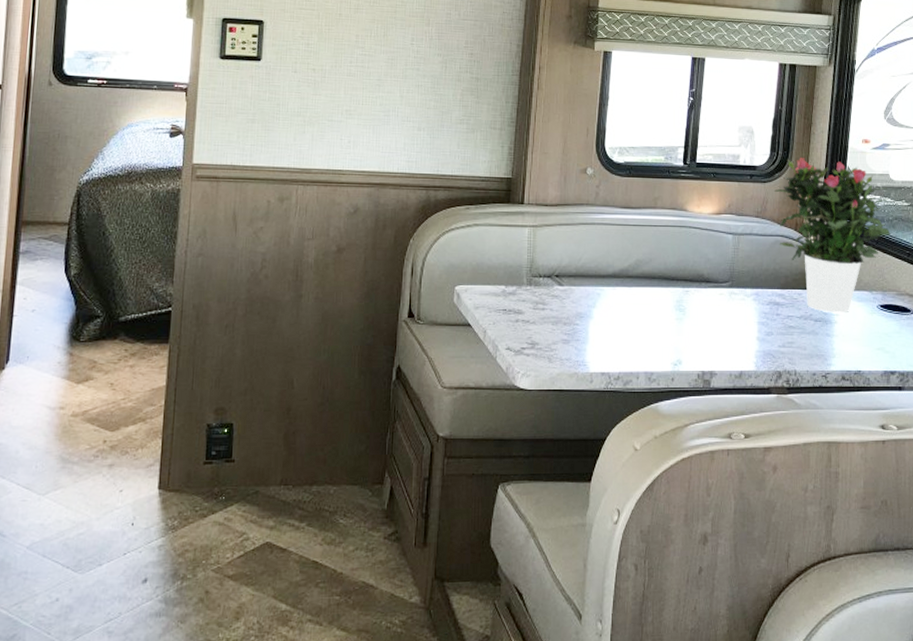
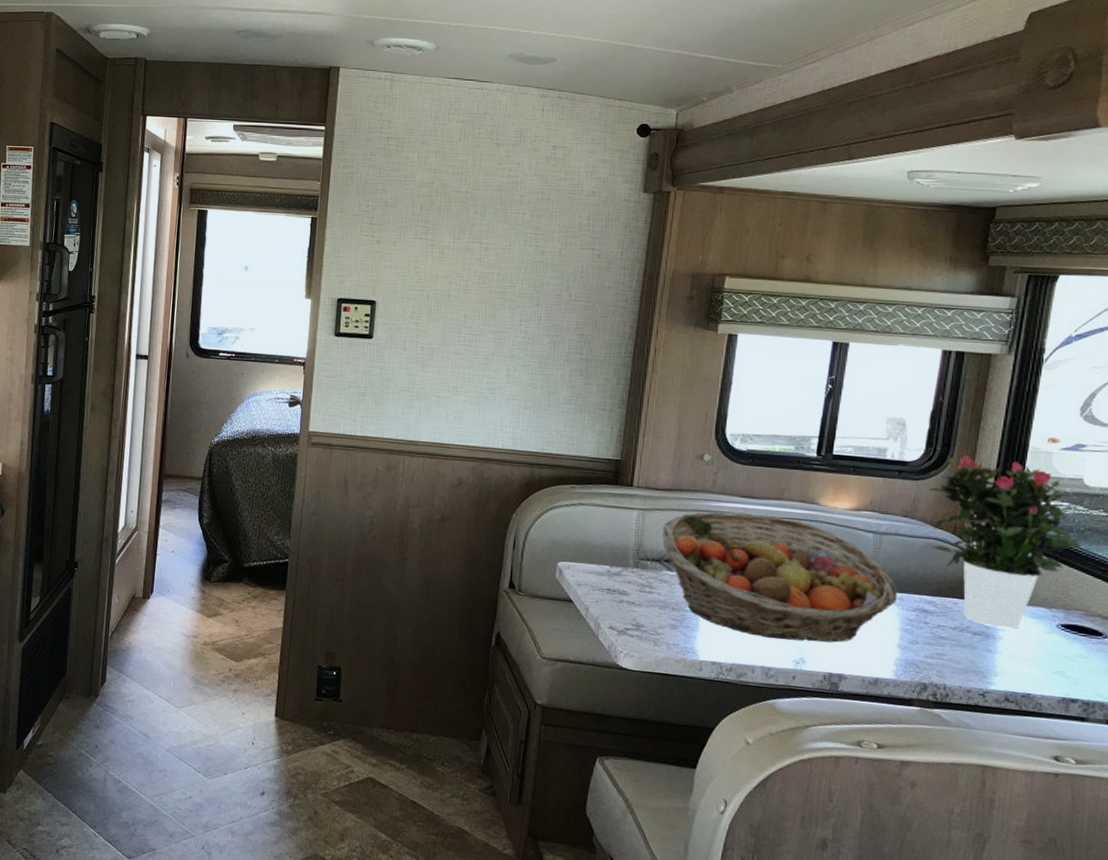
fruit basket: none [552,223,754,343] -> present [661,512,897,643]

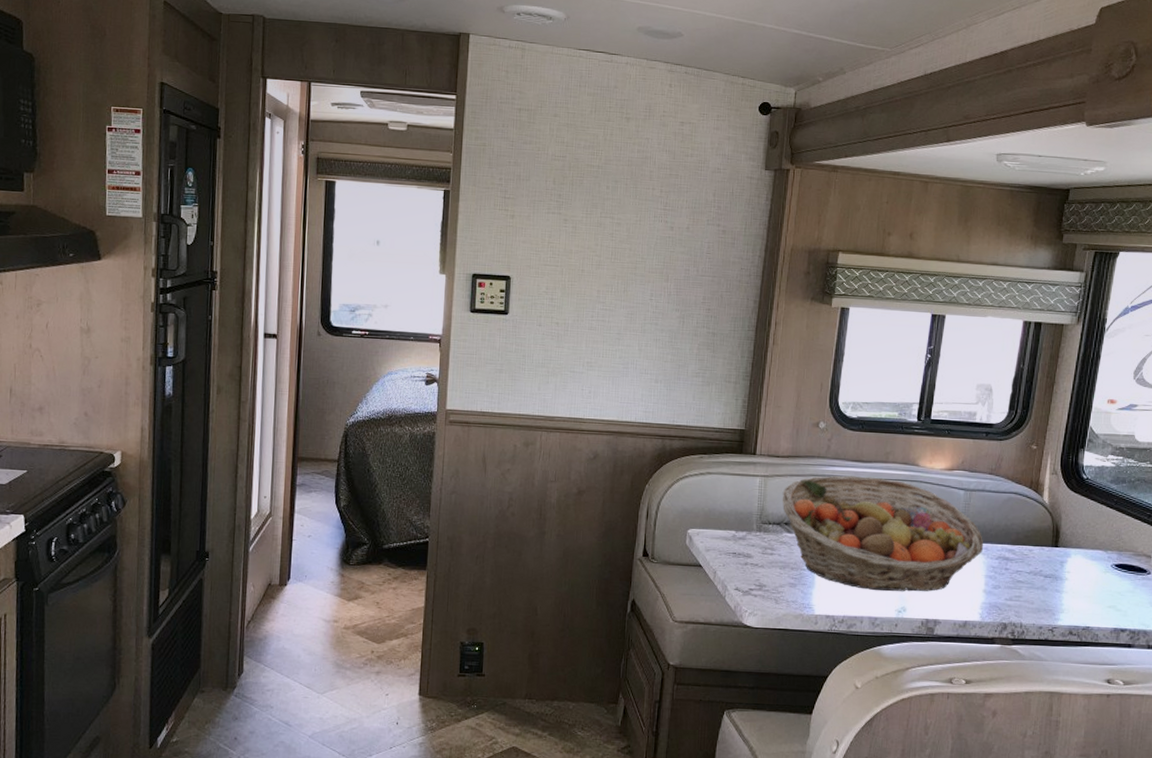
potted flower: present [928,454,1081,630] -> none [1010,416,1131,571]

